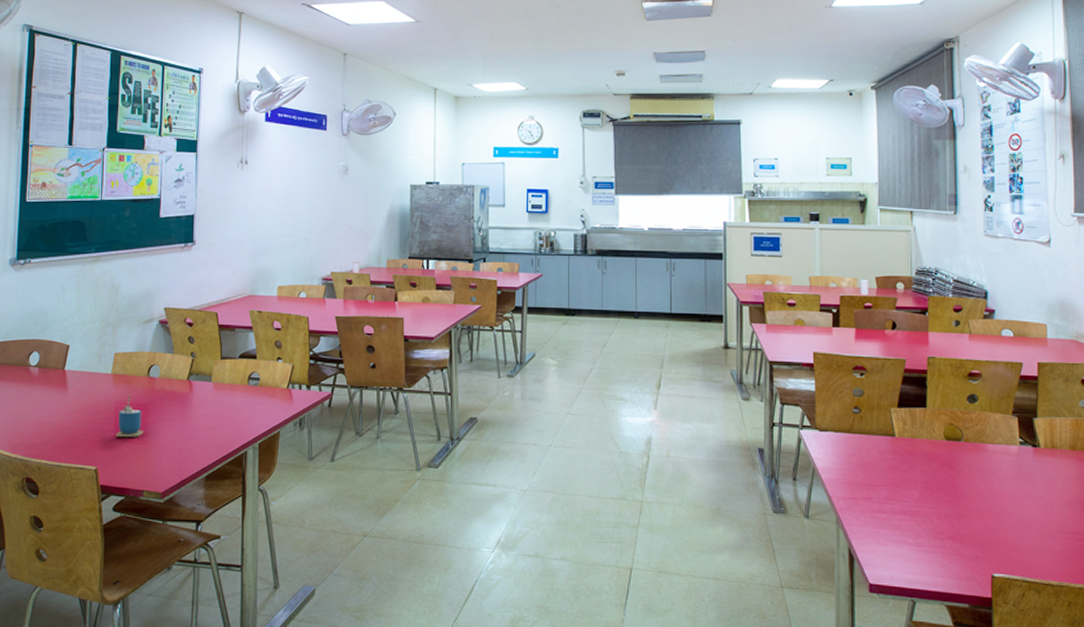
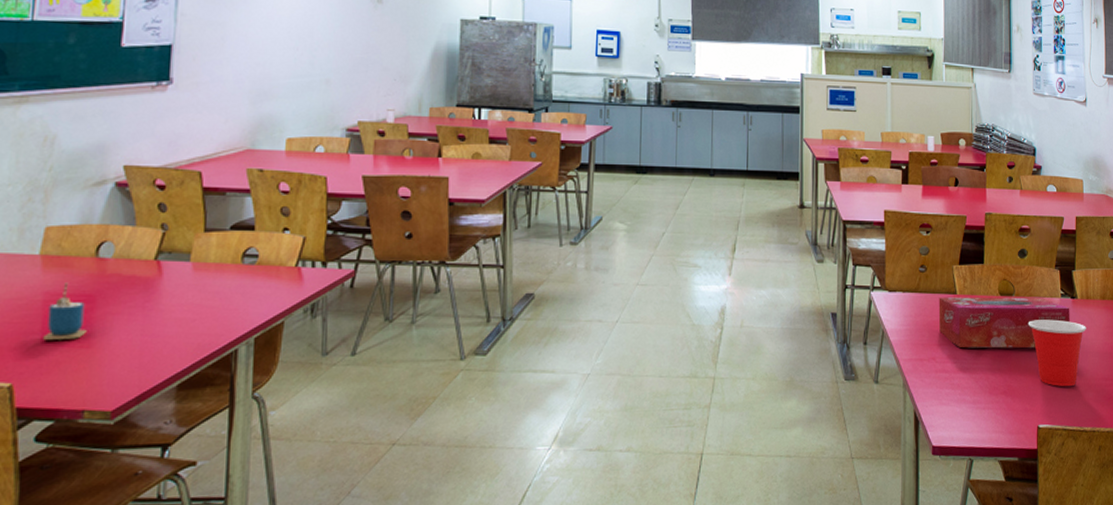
tissue box: none [875,439,1031,496] -> present [938,297,1070,349]
cup: none [979,467,1052,537] -> present [1028,319,1086,386]

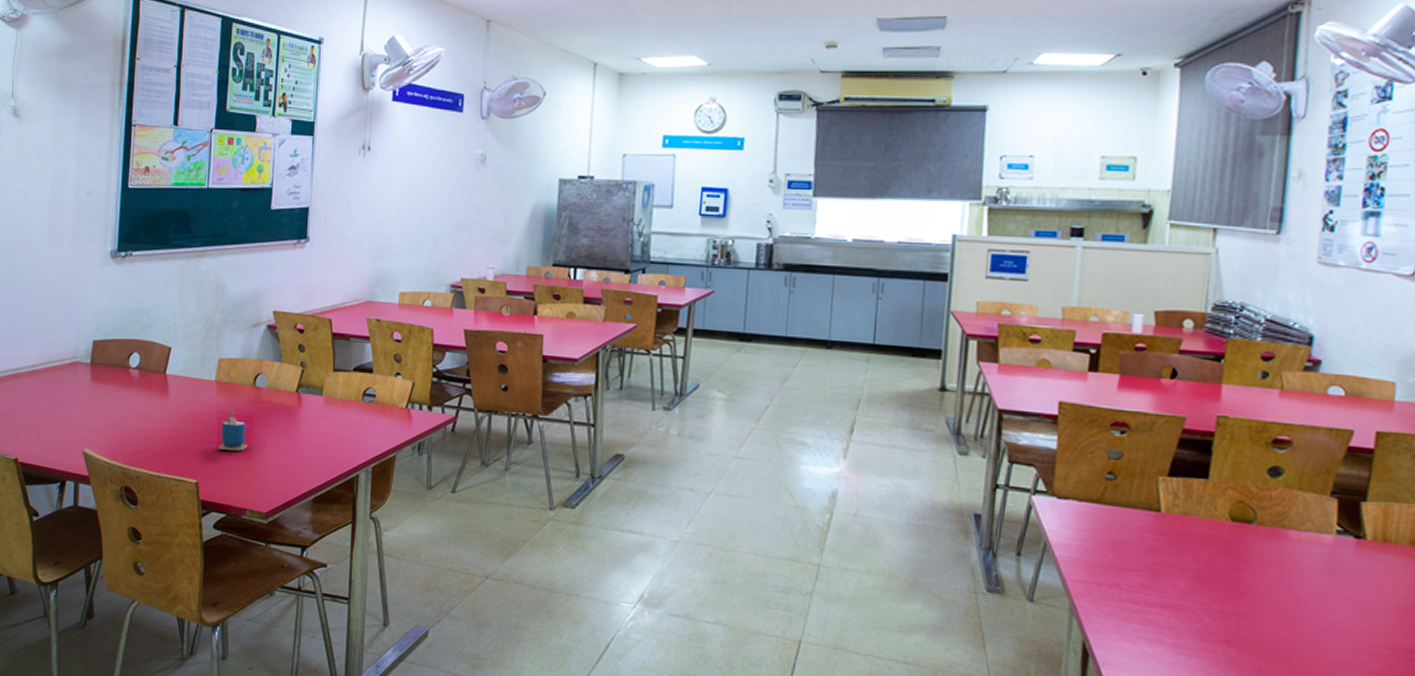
tissue box: present [938,297,1070,349] -> none [1129,513,1351,594]
cup: present [1028,319,1086,386] -> none [1274,558,1378,651]

